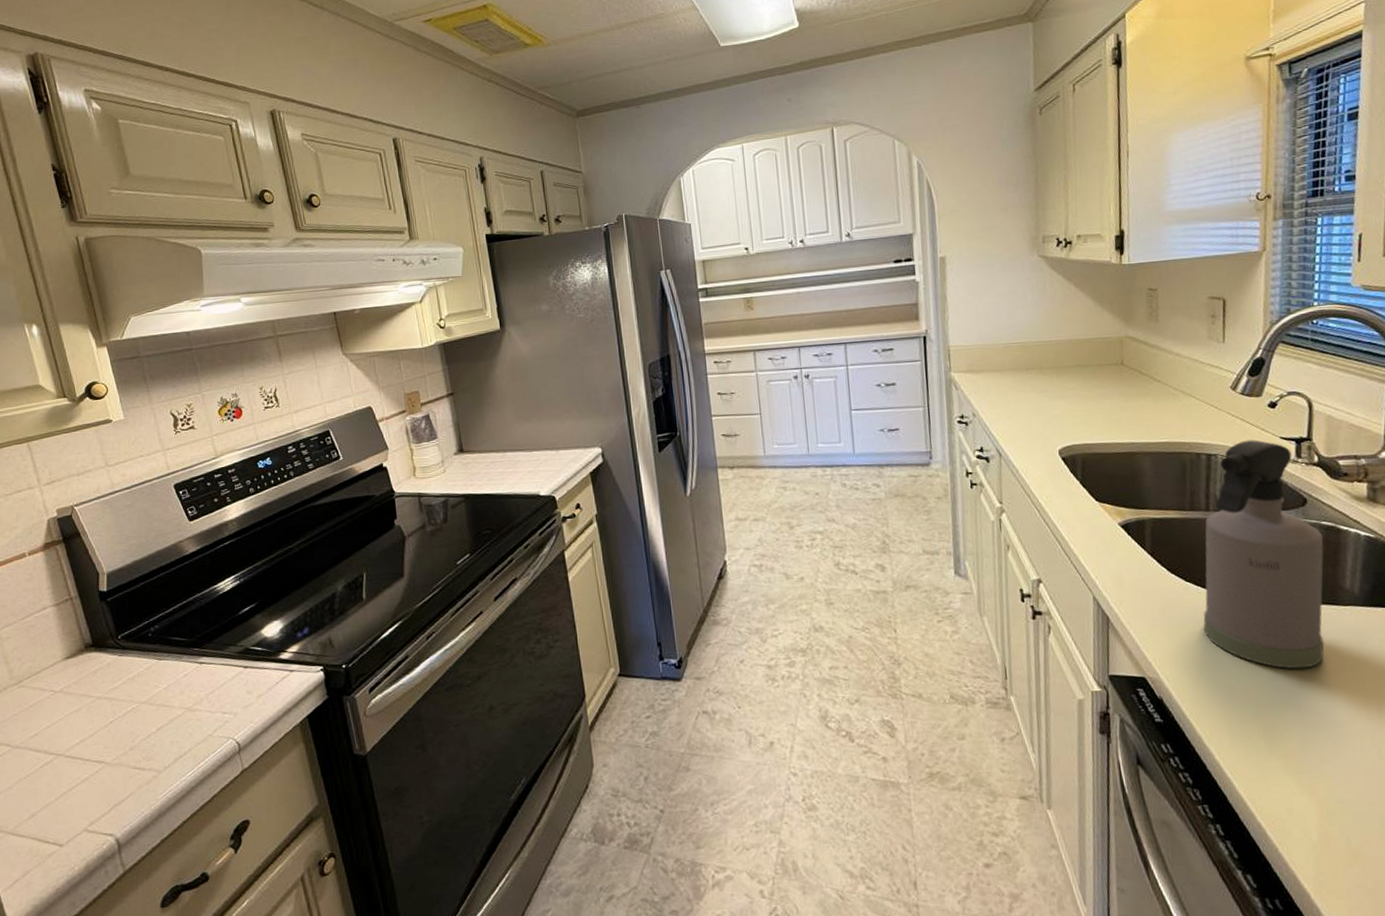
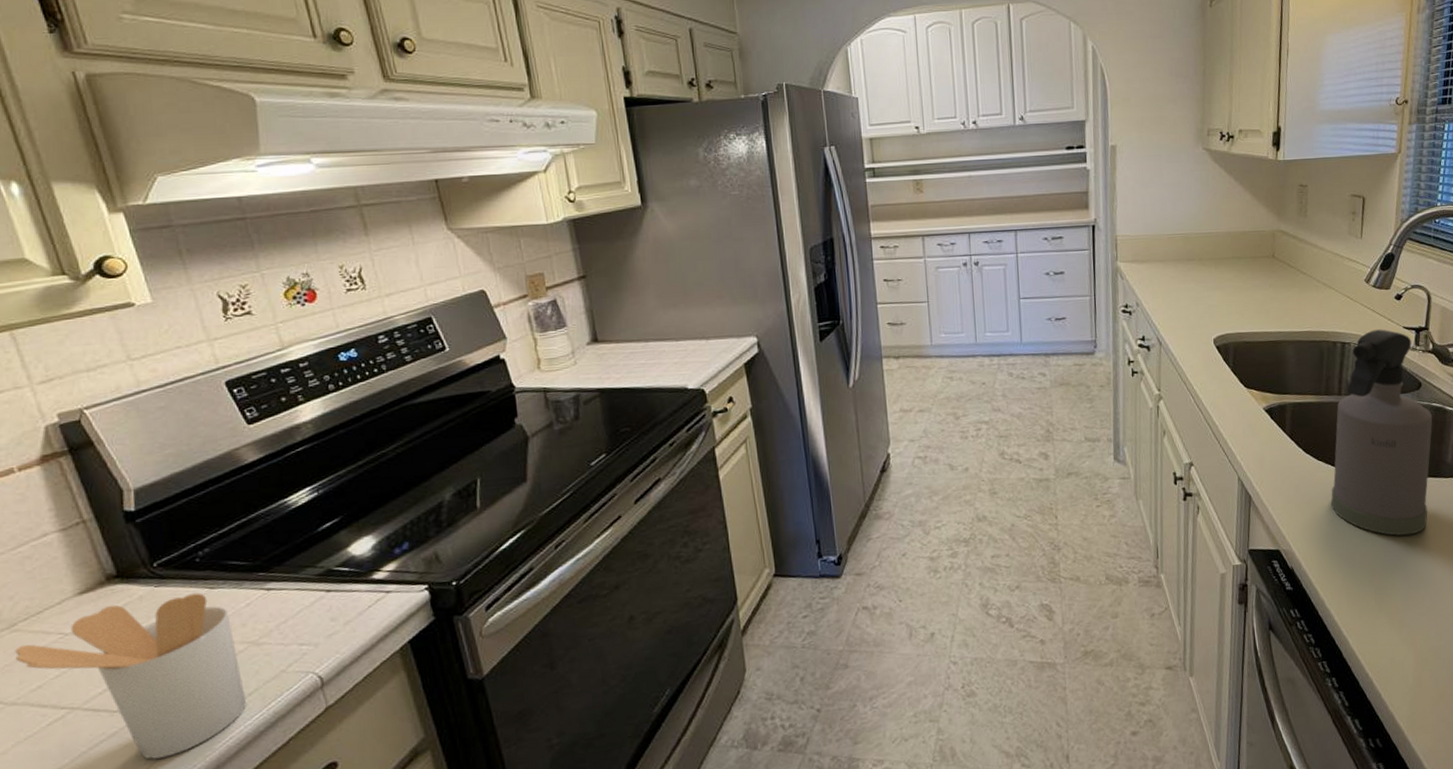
utensil holder: none [20,663,182,804] -> present [15,592,246,759]

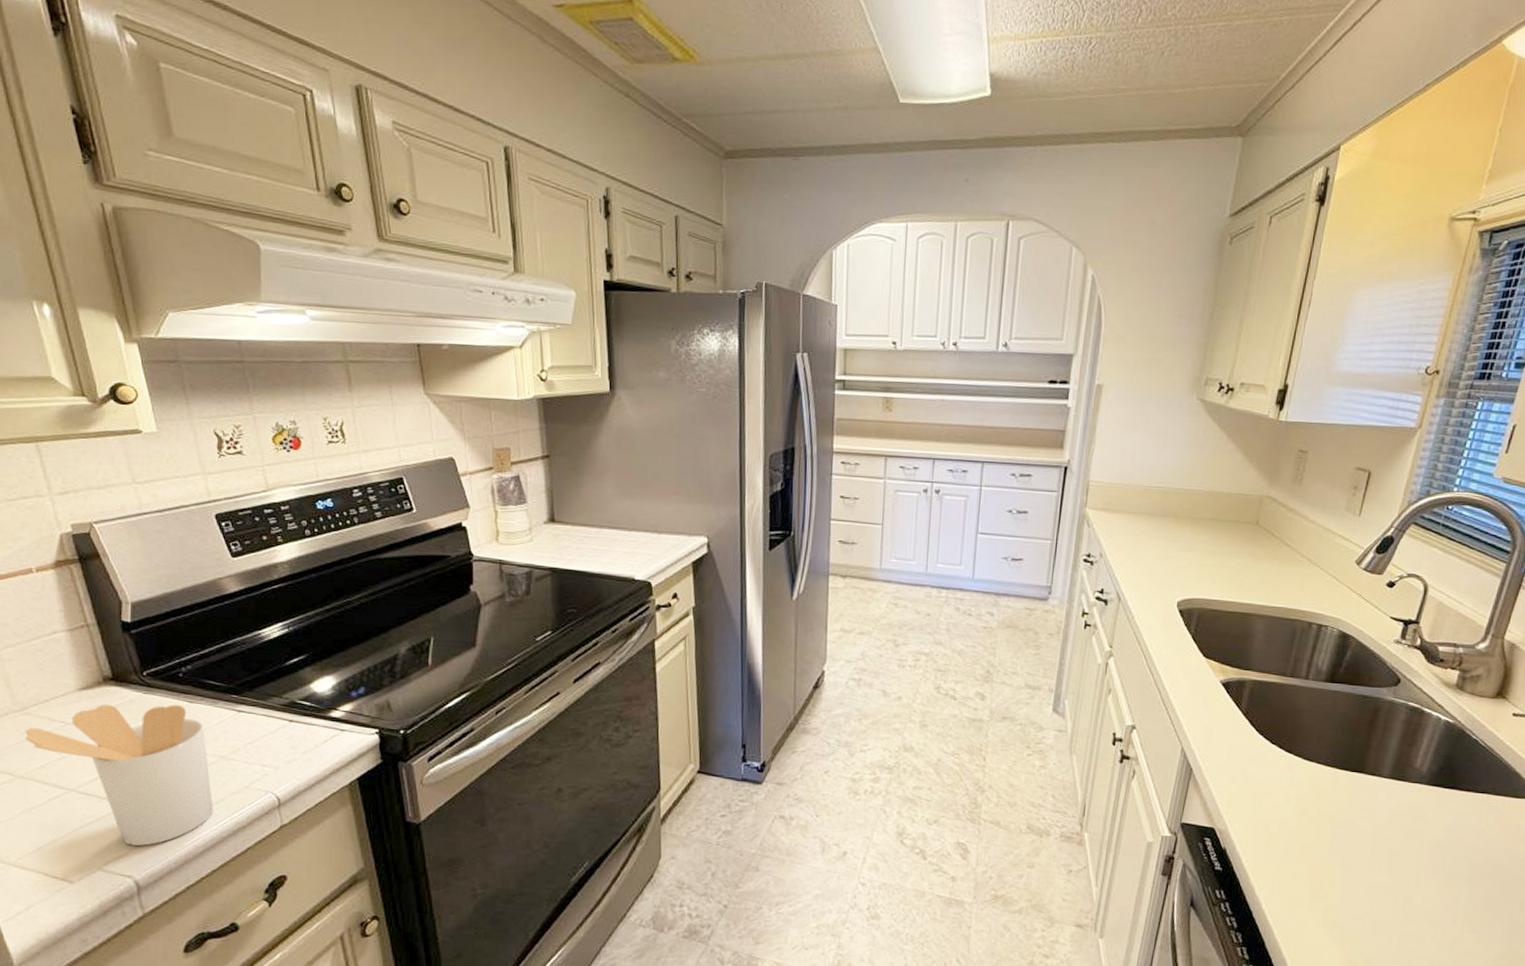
spray bottle: present [1330,329,1433,536] -> none [1277,615,1407,835]

